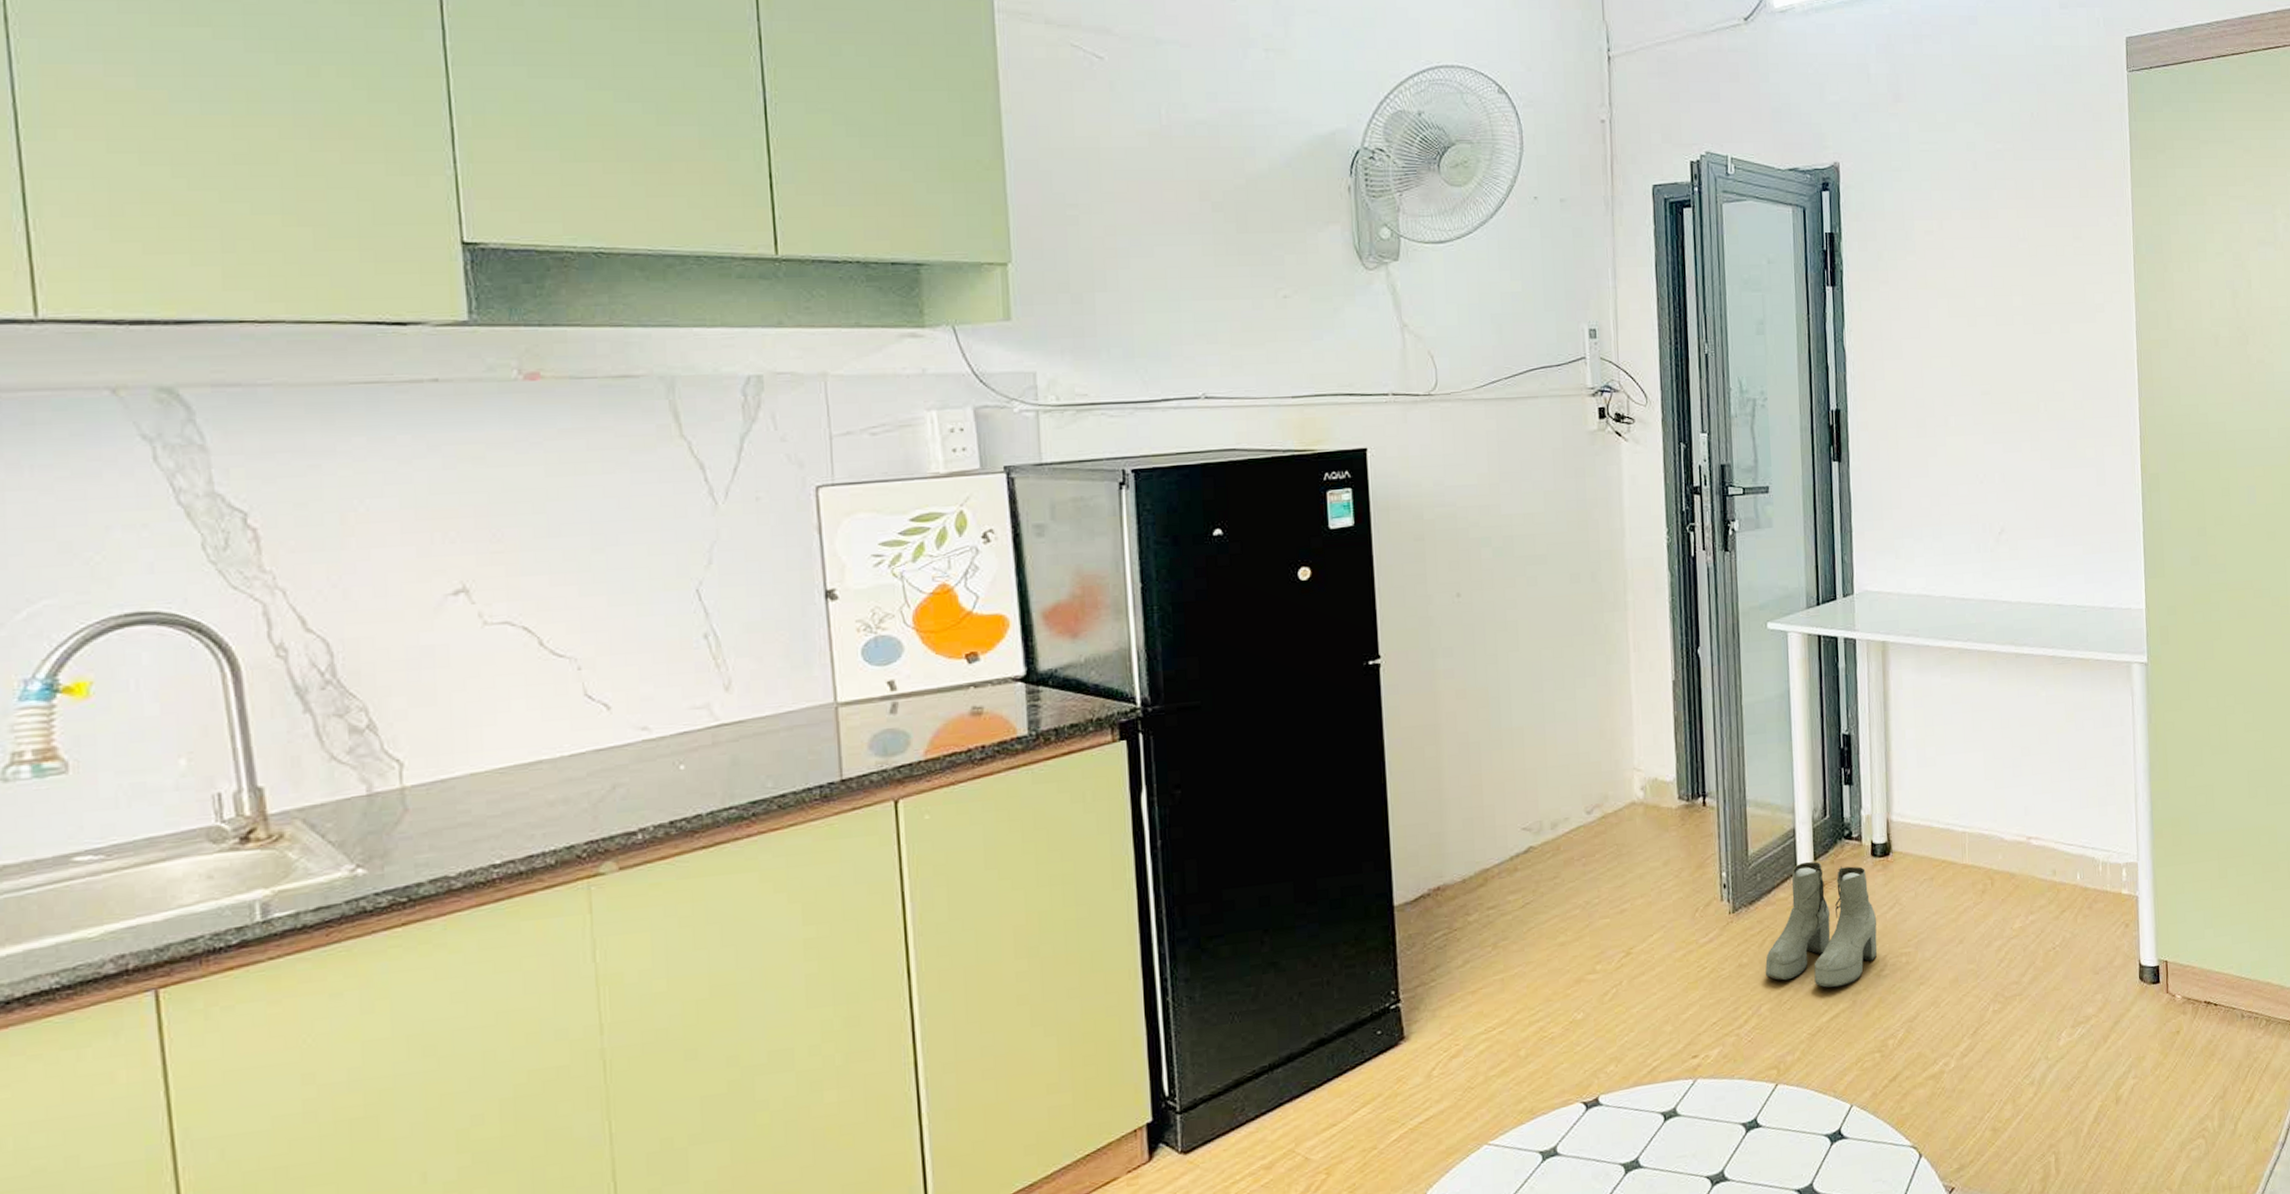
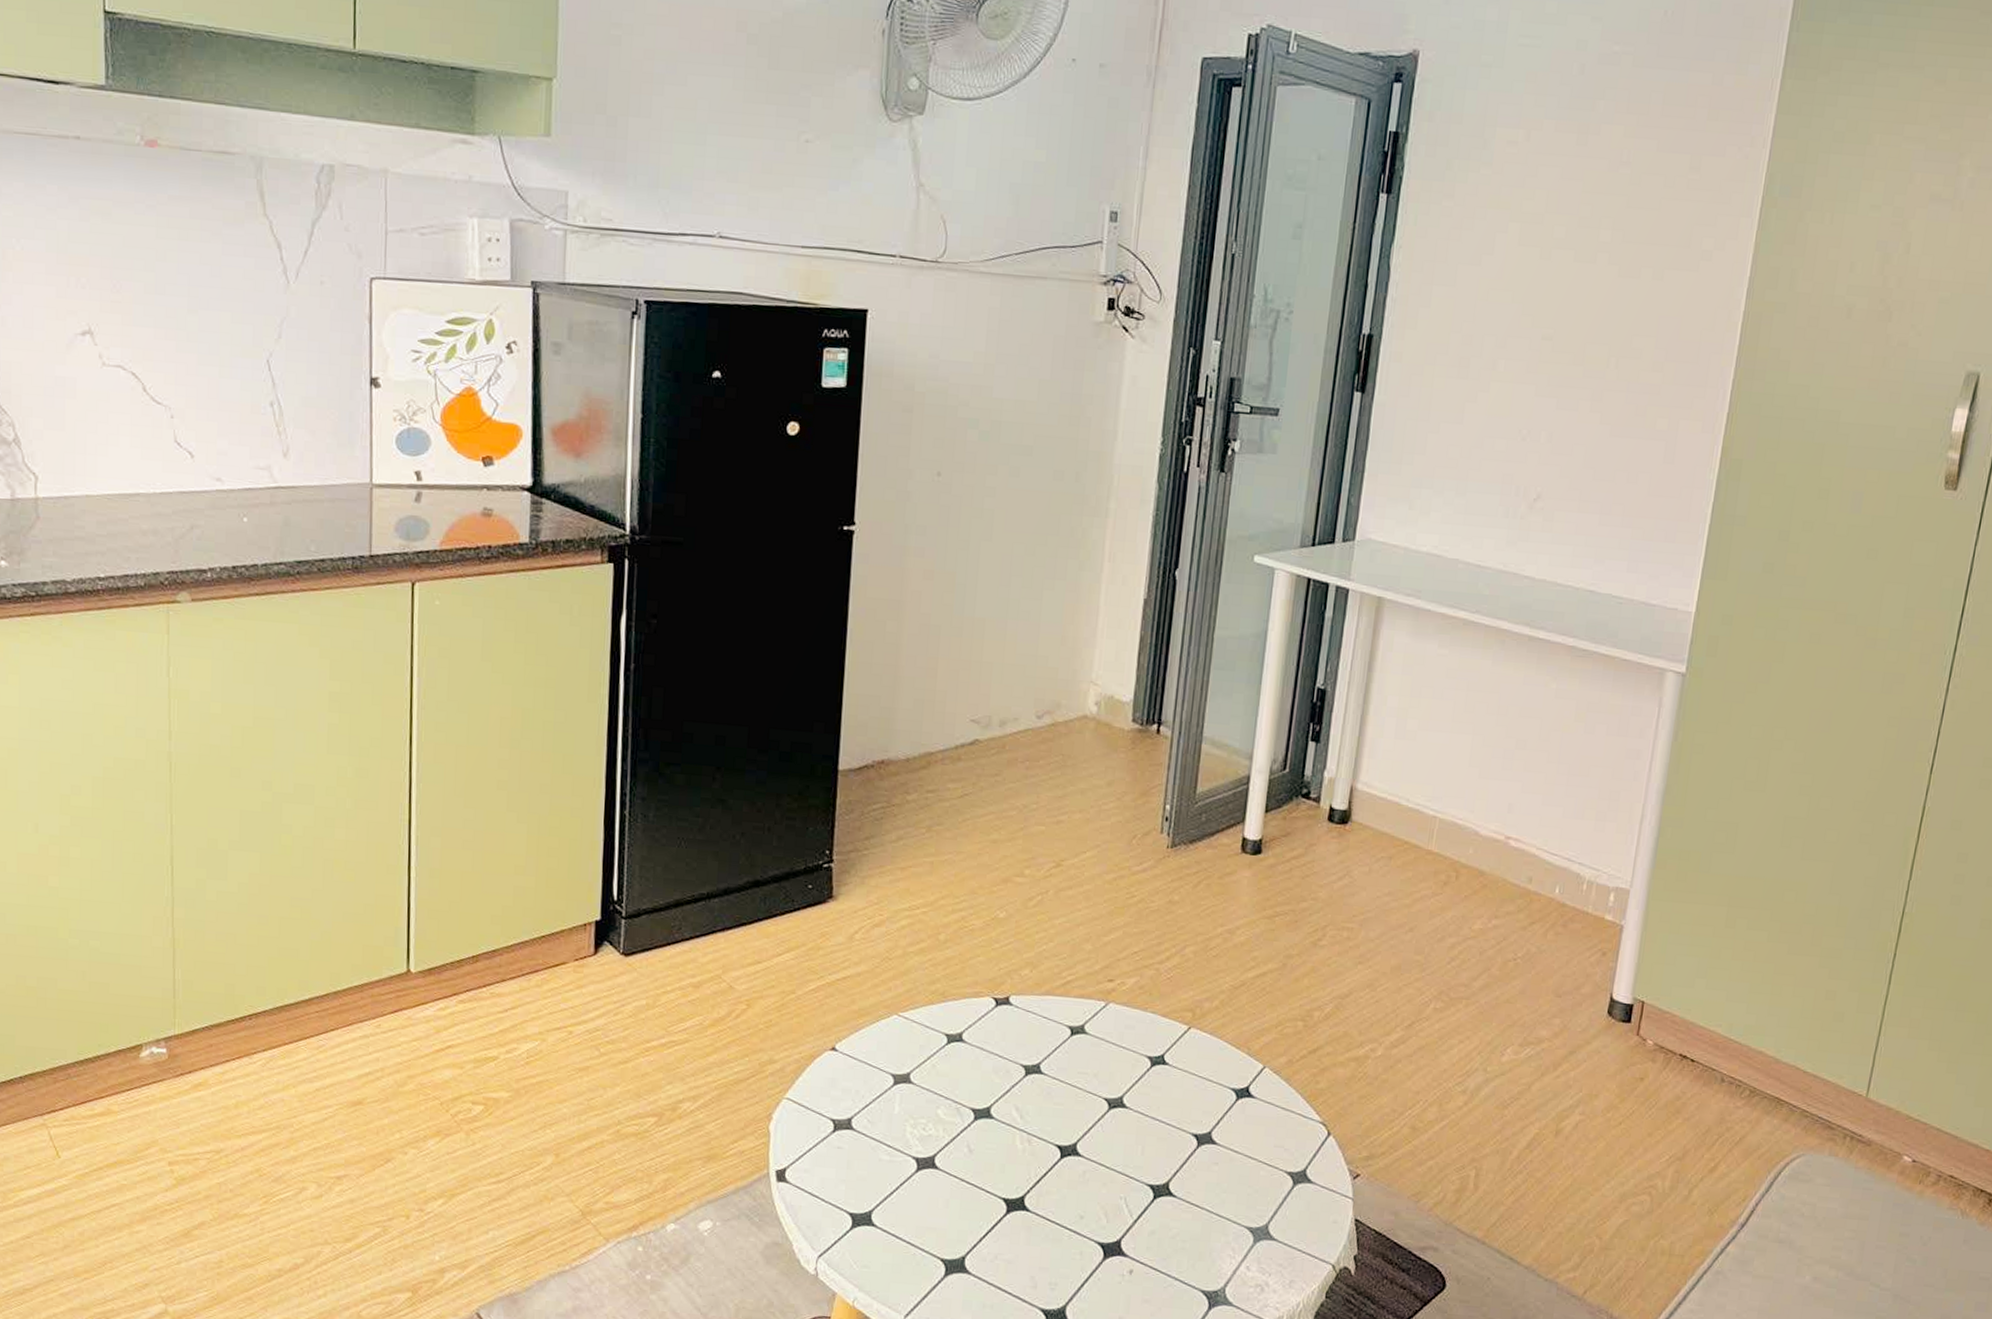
boots: present [1765,861,1878,989] -> none [1196,812,1323,947]

